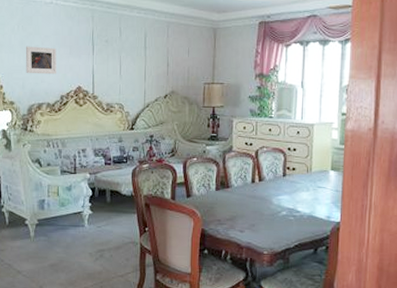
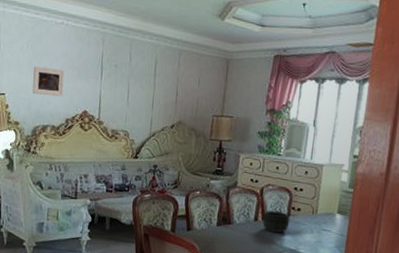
bowl: none [260,172,286,193] -> present [262,210,290,233]

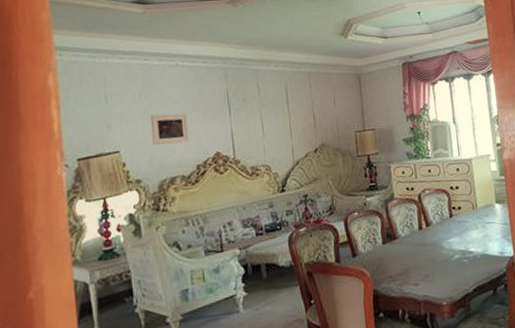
bowl: present [262,210,290,233] -> none [426,214,454,238]

